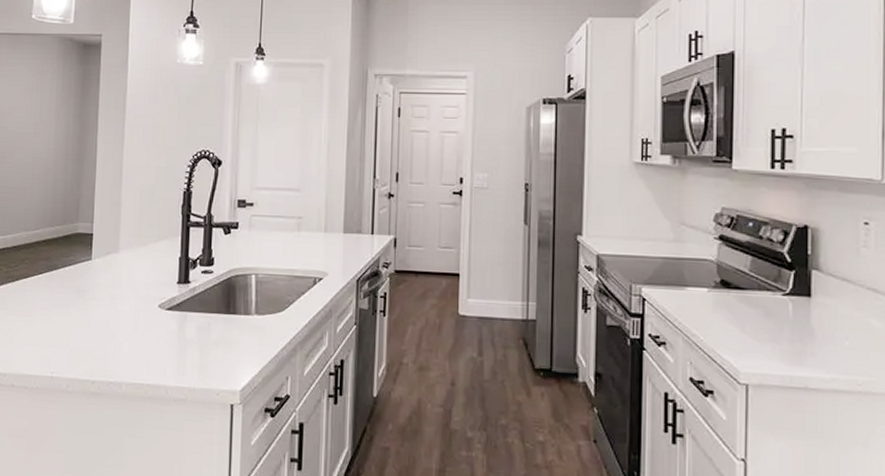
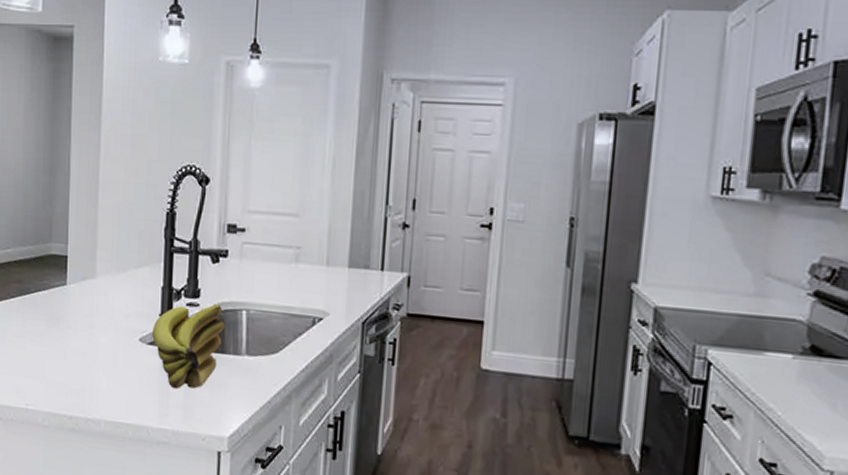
banana: none [170,270,238,349] -> present [152,304,226,389]

